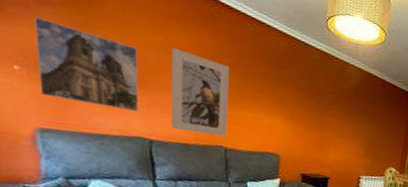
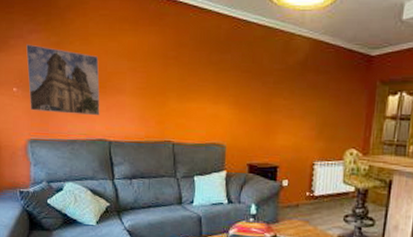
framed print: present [171,48,230,137] -> none [125,51,175,131]

